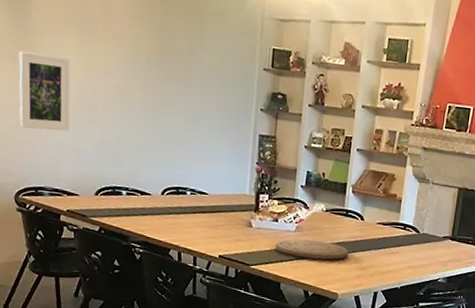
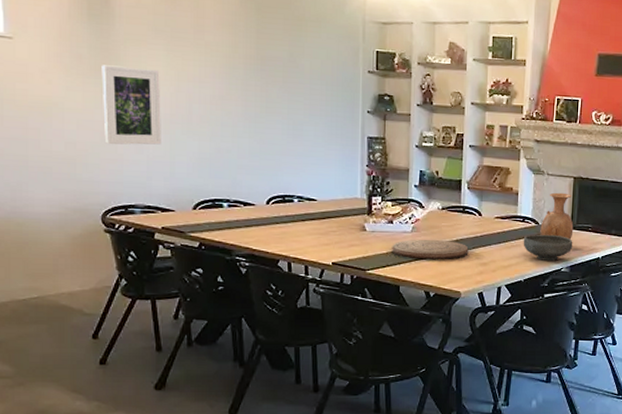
bowl: none [402,242,452,271] -> present [523,234,573,261]
vase: none [420,202,455,251] -> present [540,192,574,240]

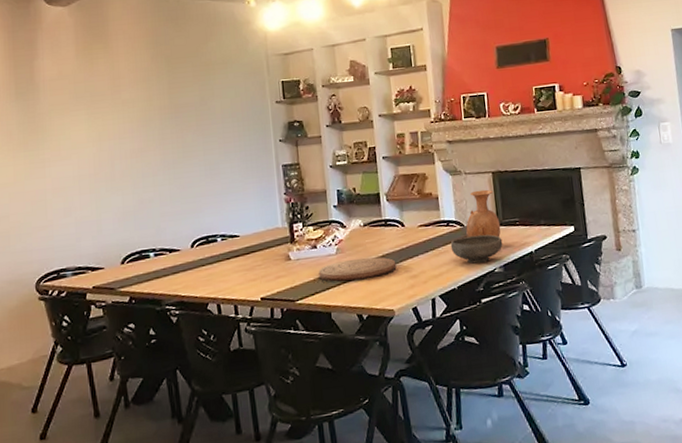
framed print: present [102,65,161,145] -> none [29,134,87,213]

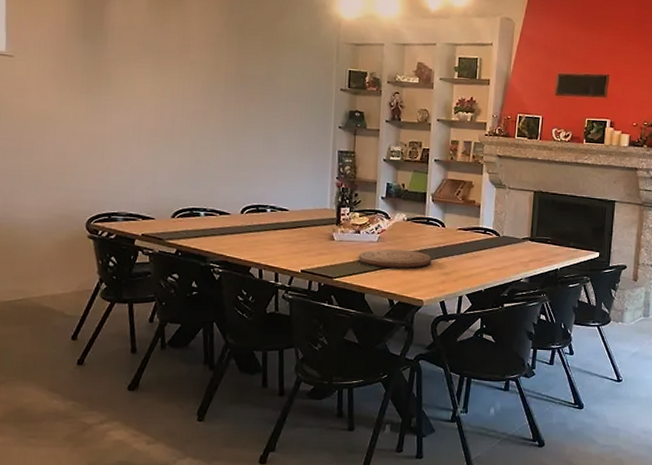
bowl: present [450,234,503,264] -> none [484,245,533,272]
vase: present [466,189,501,237] -> none [501,205,533,251]

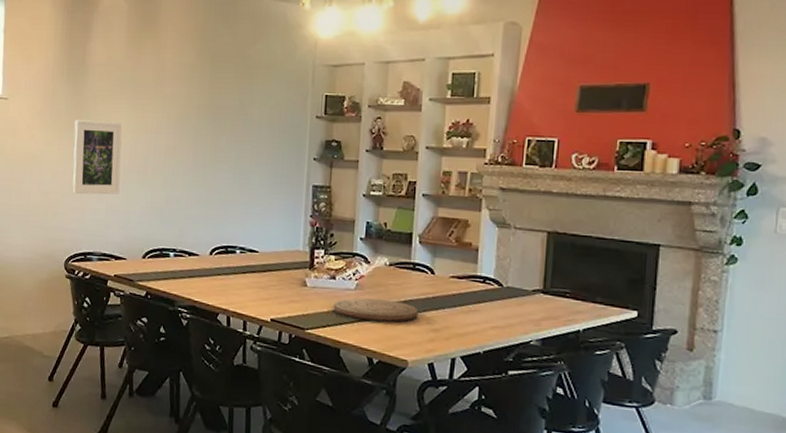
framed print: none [93,81,147,156] -> present [72,120,122,195]

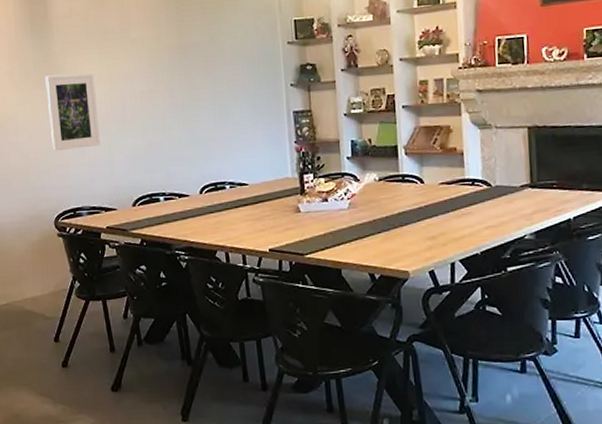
cutting board: present [333,298,419,323] -> none [329,214,413,239]

